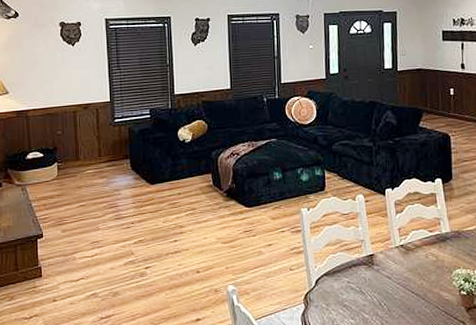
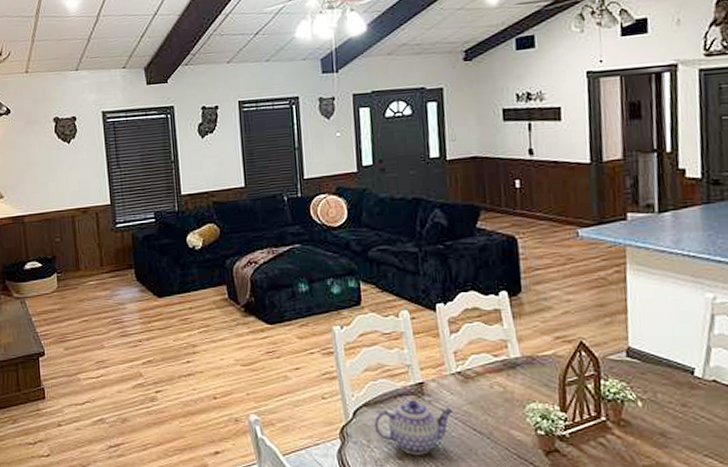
teapot: none [332,268,396,315] -> present [373,399,453,455]

